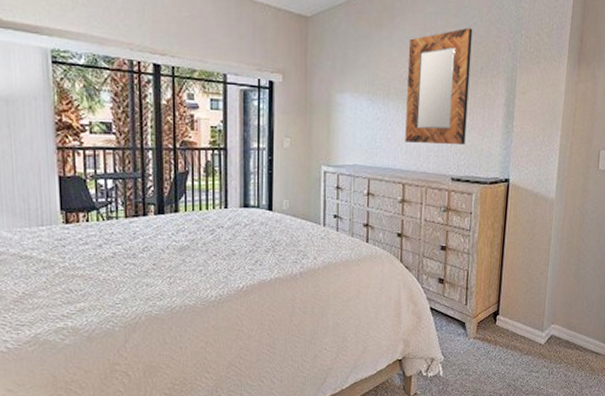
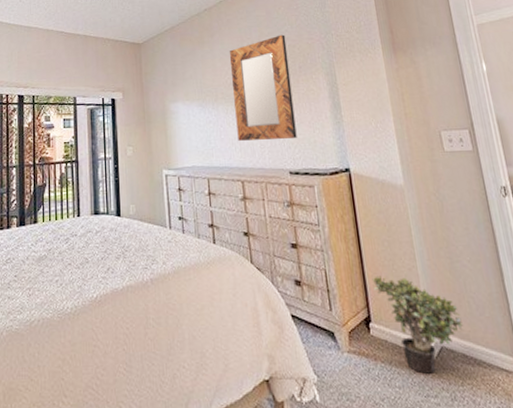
potted plant: none [507,277,574,355] -> present [372,275,464,374]

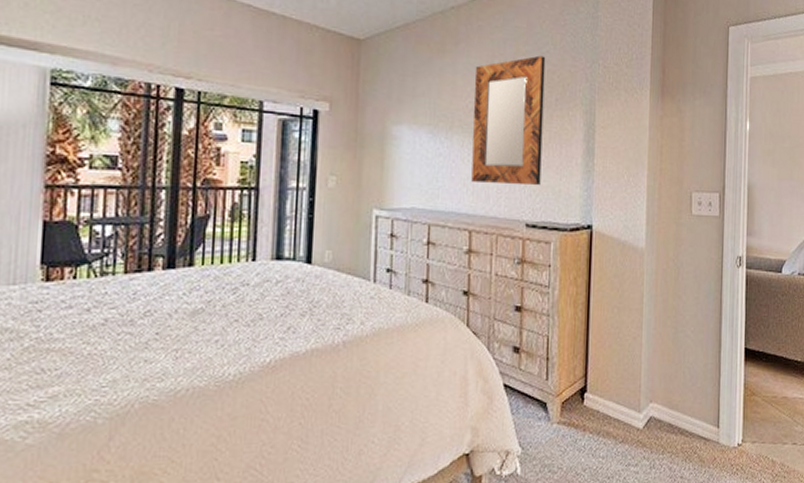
potted plant: present [372,275,464,374] -> none [595,344,675,444]

